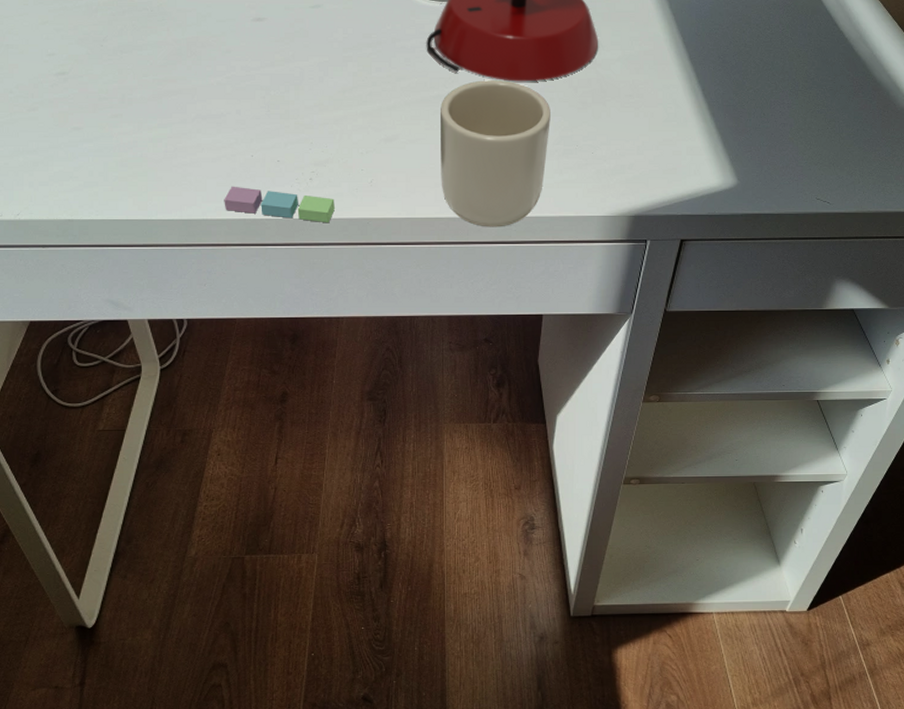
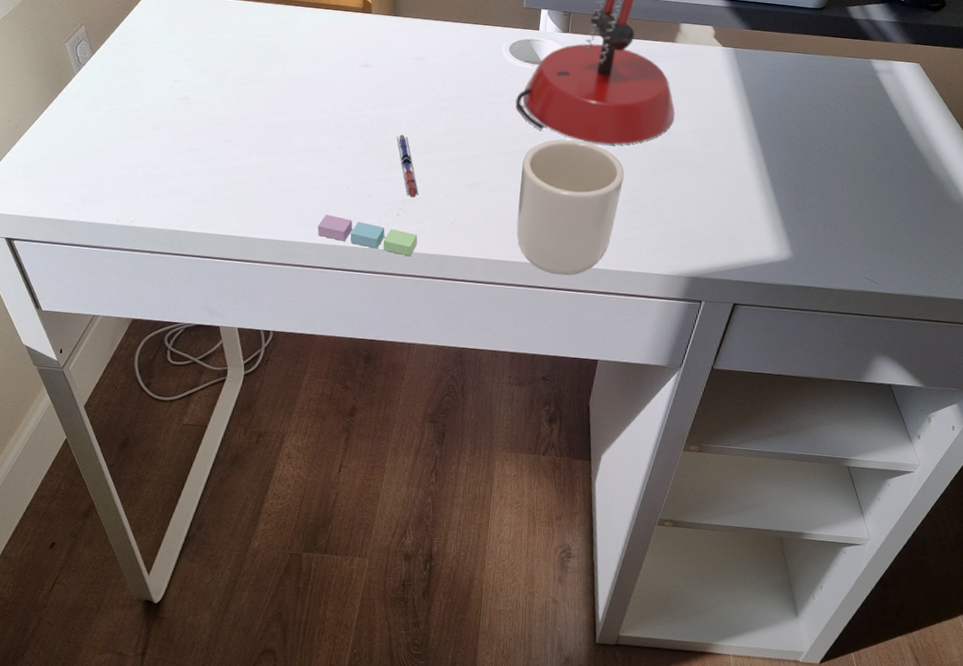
pen: none [300,91,331,160] -> present [396,134,419,198]

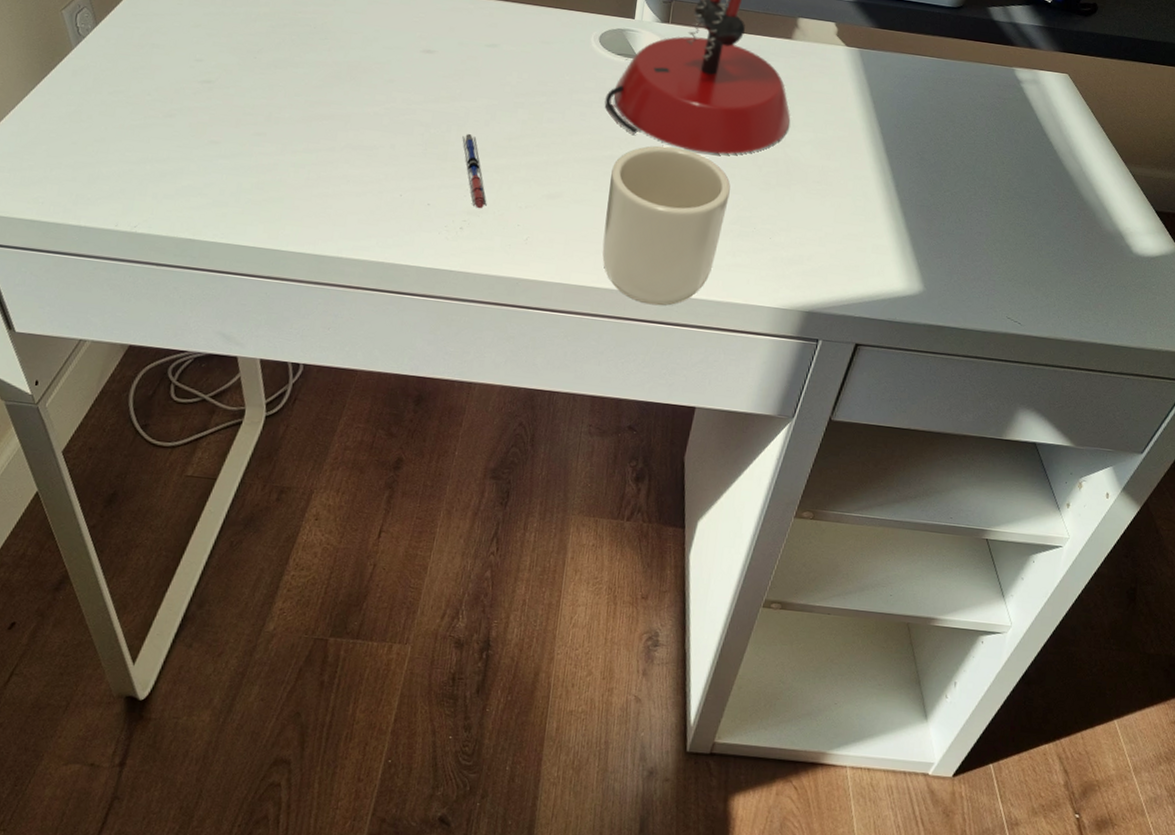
sticky notes: present [317,214,418,257] -> none [362,225,484,279]

